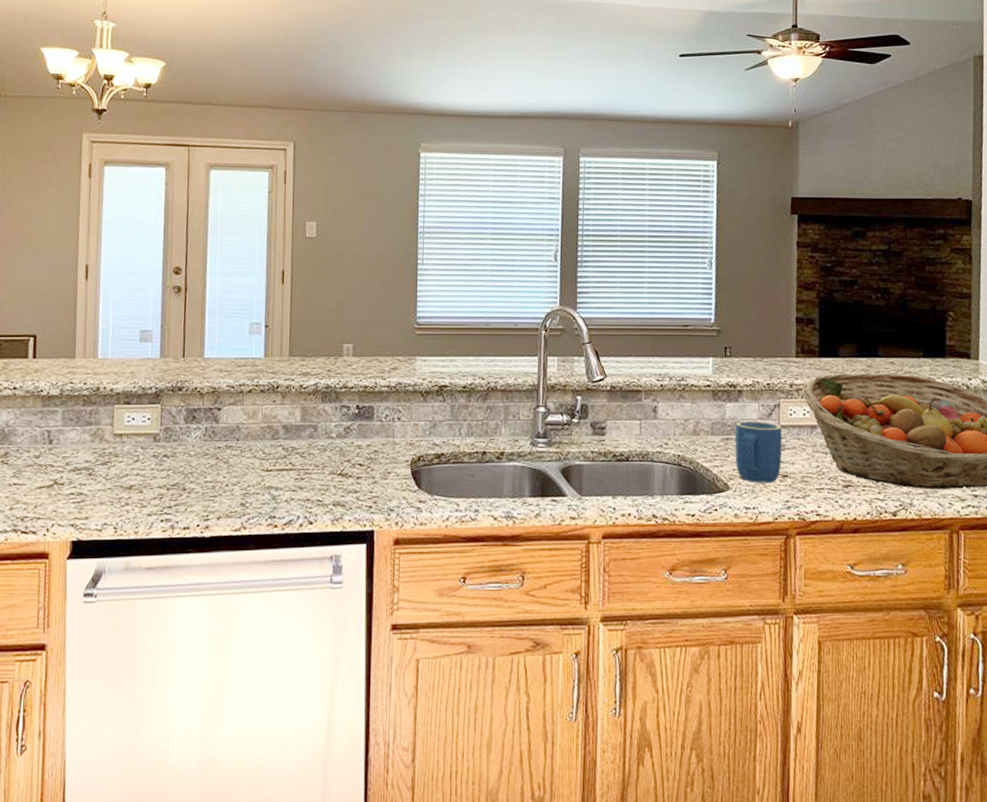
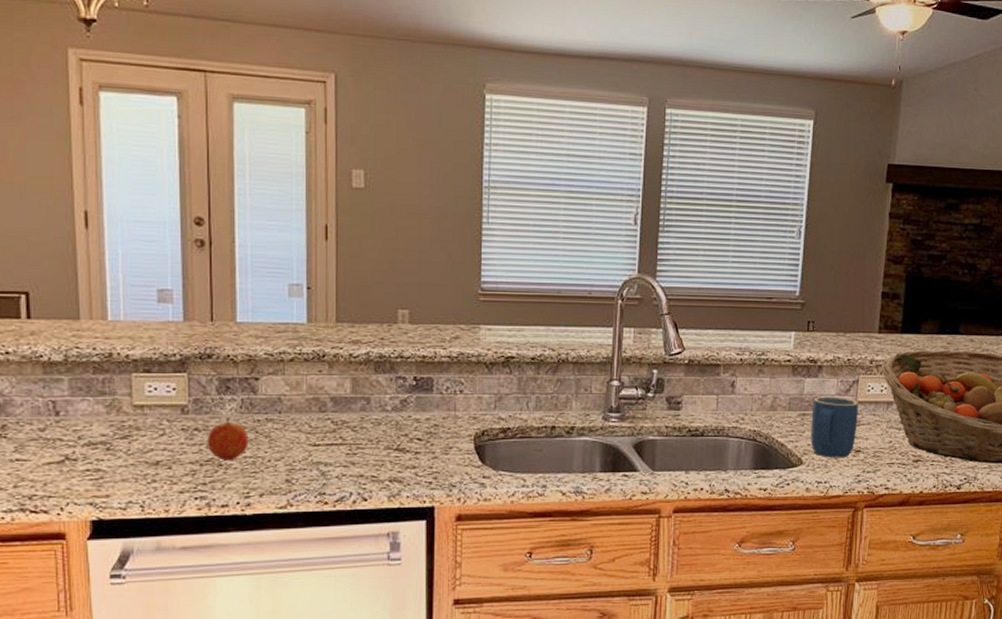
fruit: none [173,445,210,485] -> present [206,418,249,461]

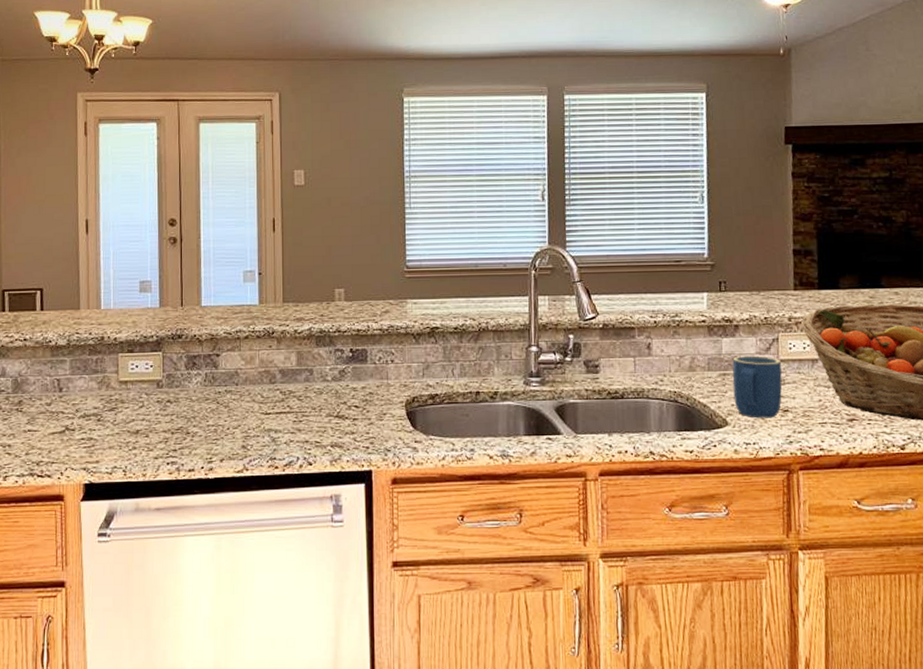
fruit: present [206,418,249,461] -> none [177,391,211,429]

